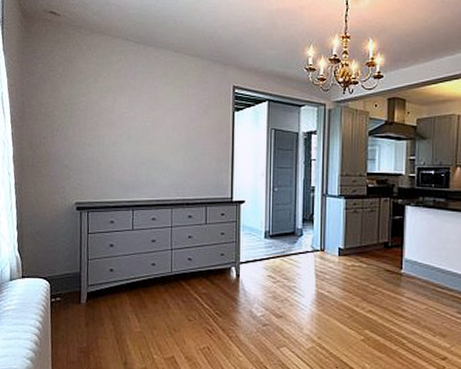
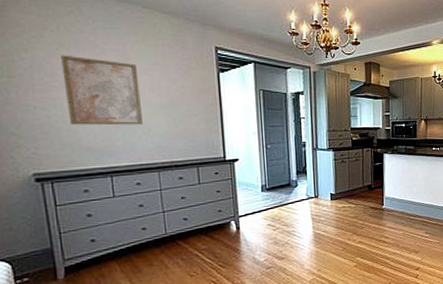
wall art: none [107,97,165,162] -> present [61,55,144,126]

